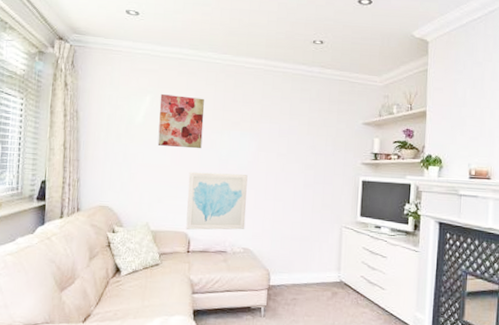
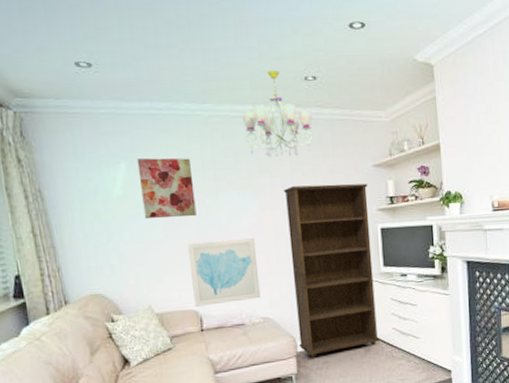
chandelier: none [254,32,315,108] -> present [242,70,314,158]
bookcase: none [272,133,356,293] -> present [284,183,380,358]

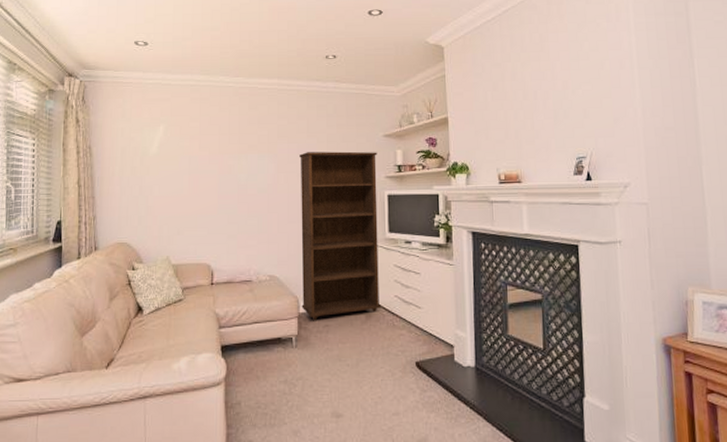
wall art: present [137,158,197,218] -> none [173,122,220,176]
wall art: present [187,238,261,307] -> none [207,199,270,260]
chandelier: present [242,70,314,158] -> none [268,49,330,126]

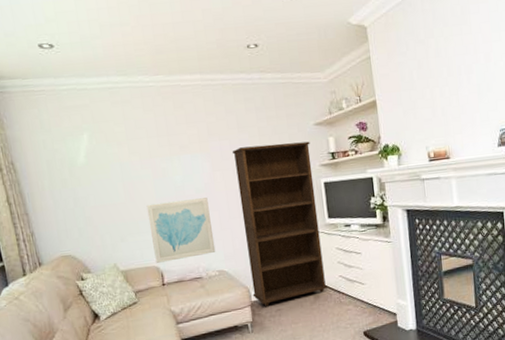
wall art: none [207,199,270,260] -> present [146,198,216,263]

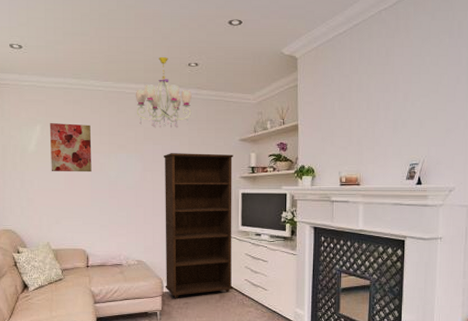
wall art: none [97,126,154,184] -> present [49,123,92,173]
wall art: present [146,198,216,263] -> none [82,194,137,246]
chandelier: none [191,40,258,122] -> present [135,56,192,128]

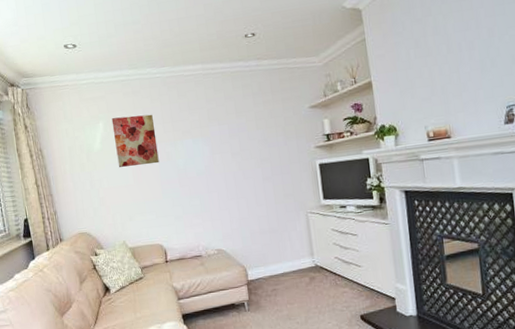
chandelier: present [135,56,192,128] -> none [193,32,255,108]
bookcase: present [164,153,234,298] -> none [231,124,324,286]

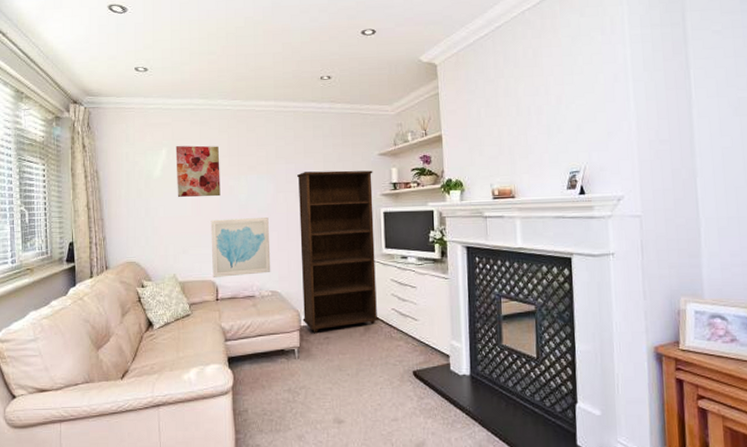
wall art: none [152,179,215,241] -> present [210,218,271,277]
bookcase: none [231,124,324,286] -> present [297,170,380,333]

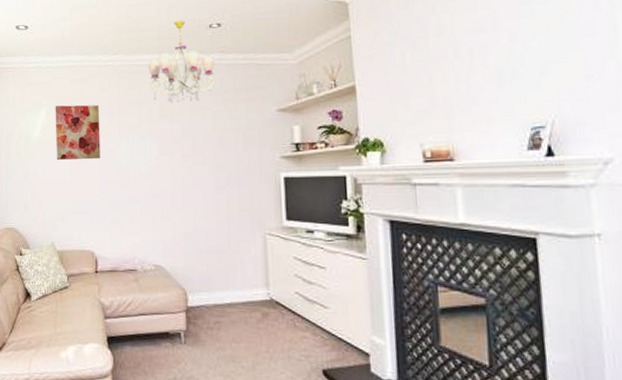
wall art: present [210,218,271,277] -> none [90,183,154,247]
chandelier: none [265,71,326,146] -> present [148,20,215,103]
bookcase: present [297,170,380,333] -> none [183,129,280,315]

